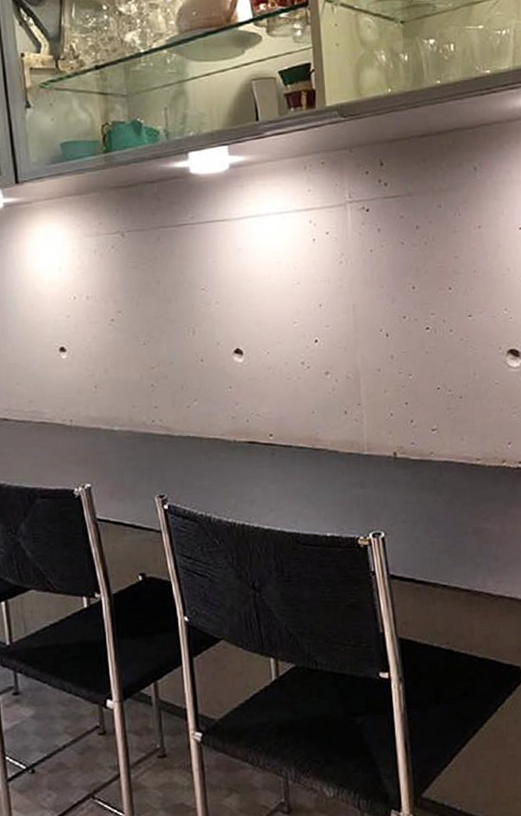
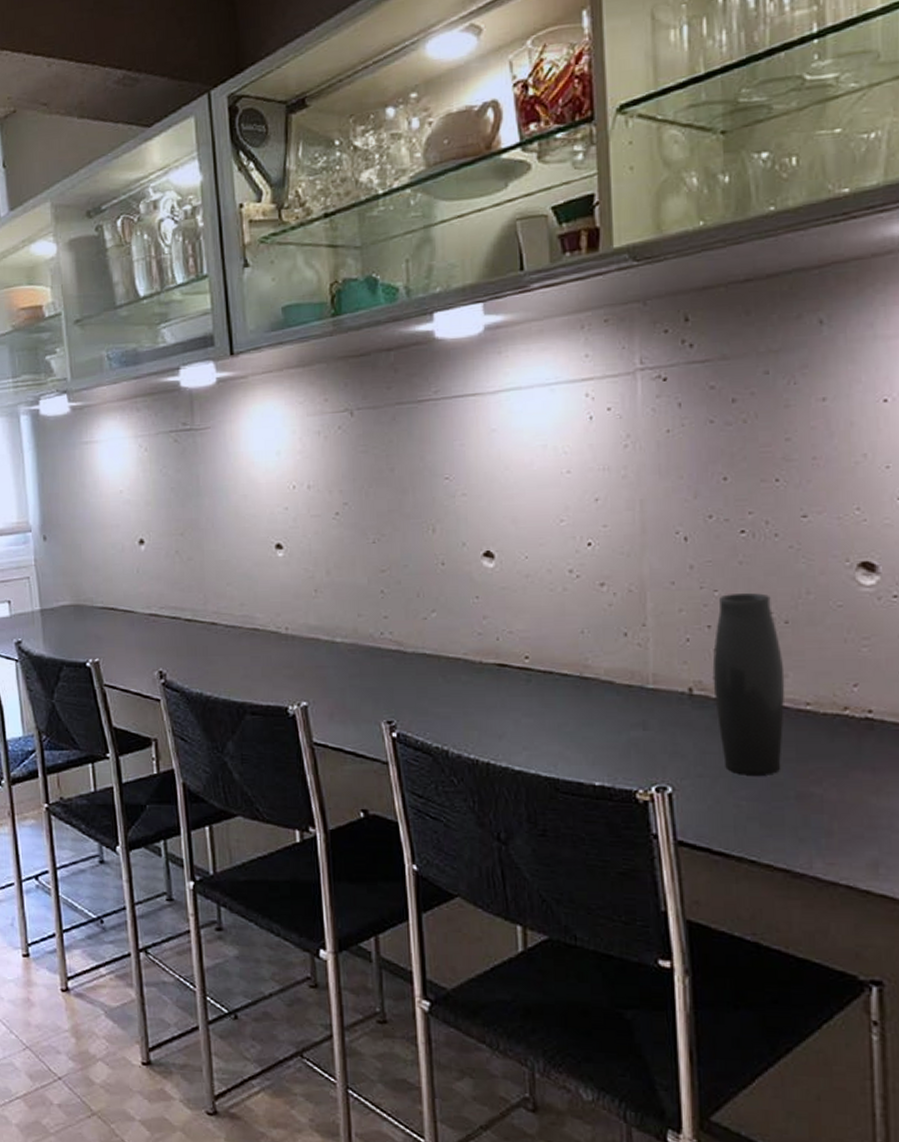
vase: none [410,376,462,518] -> present [712,593,785,775]

